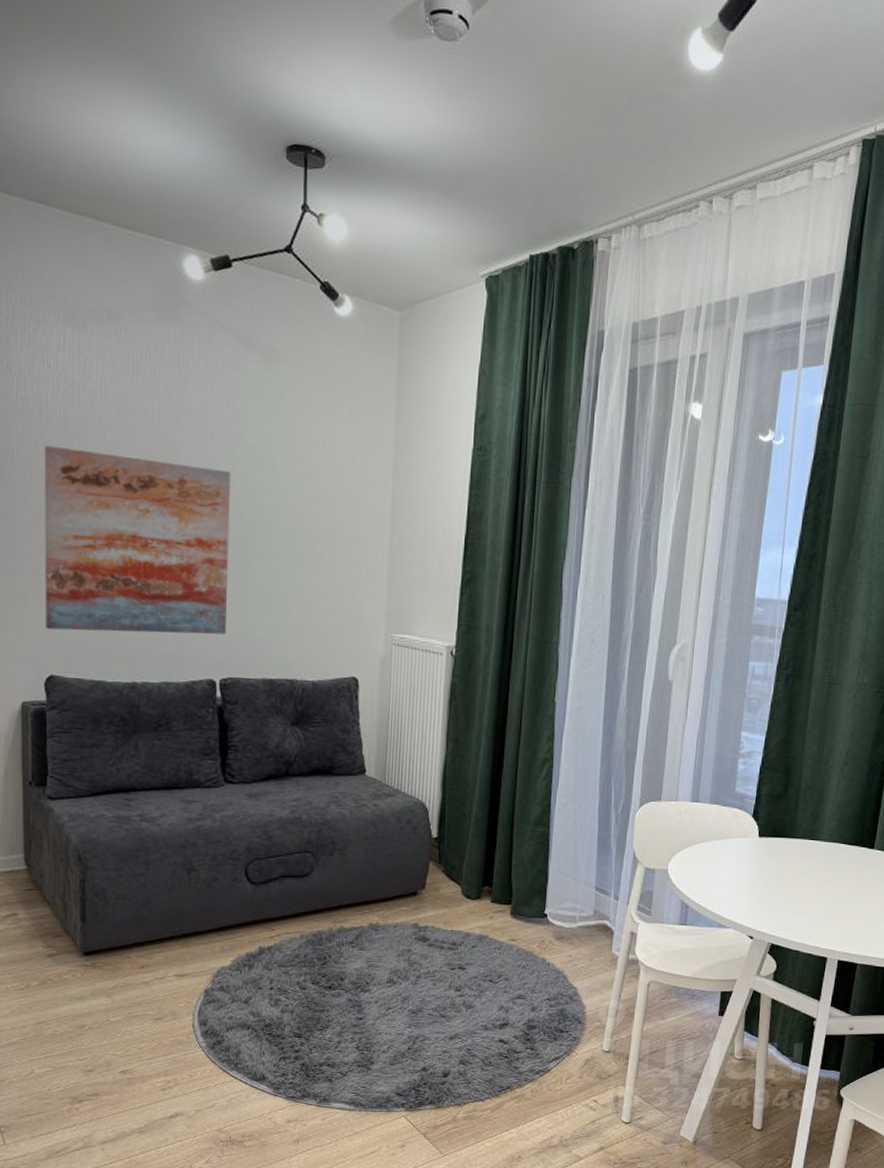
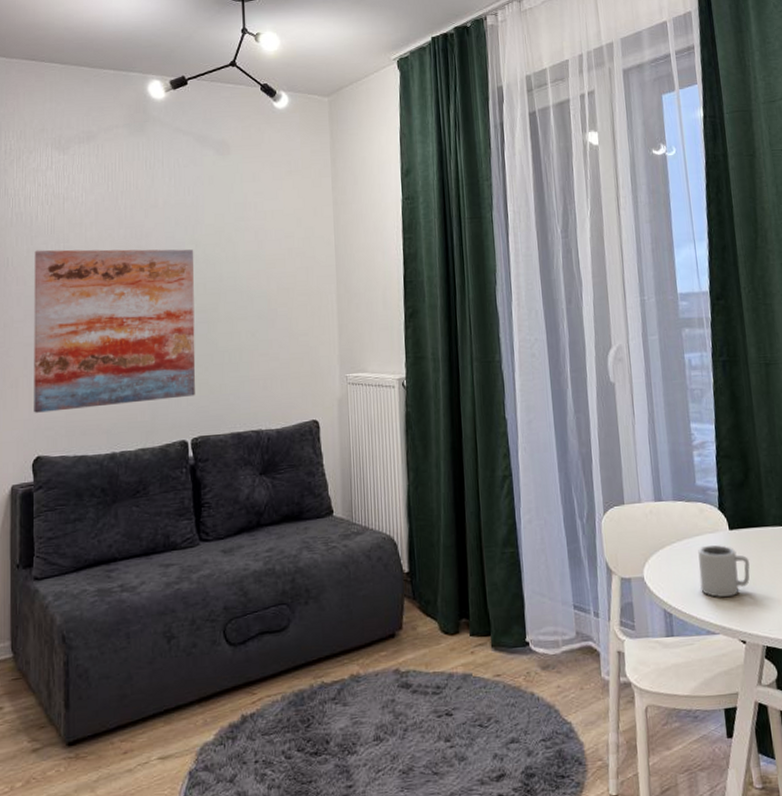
cup: none [720,848,772,897] -> present [698,544,750,598]

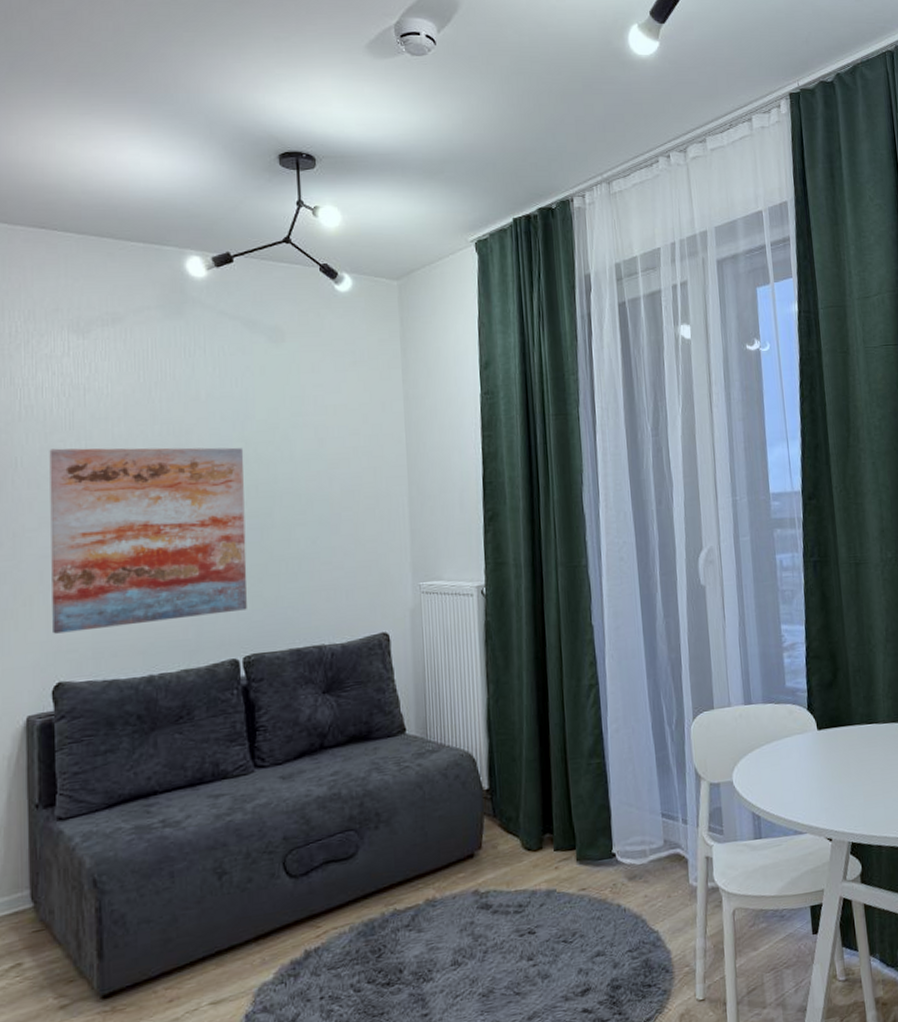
cup: present [698,544,750,598] -> none [787,745,837,797]

